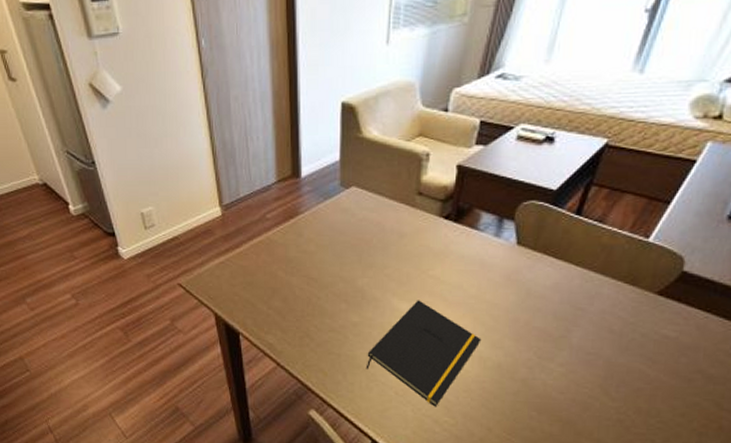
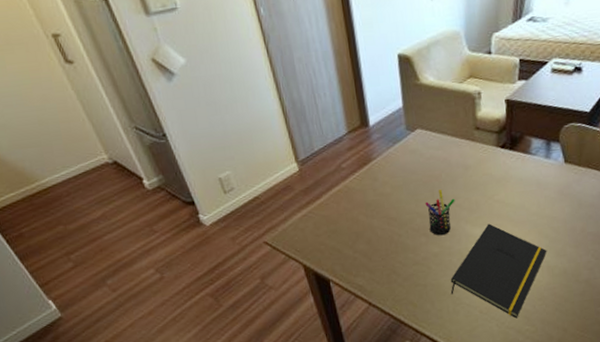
pen holder: none [351,256,384,305] -> present [425,190,455,236]

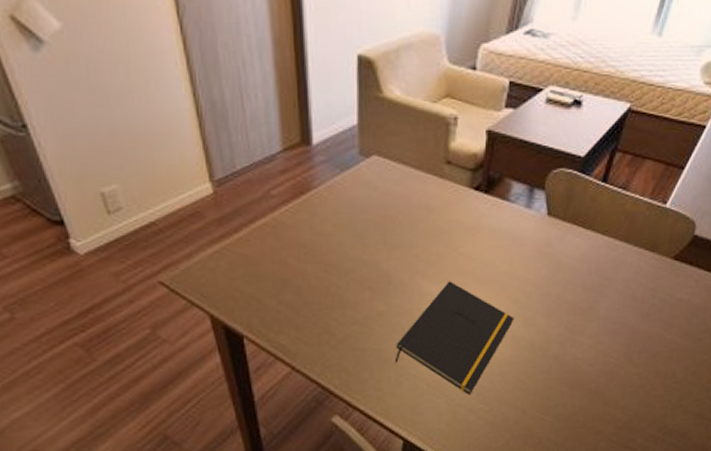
pen holder: present [425,190,455,236] -> none [374,234,412,291]

